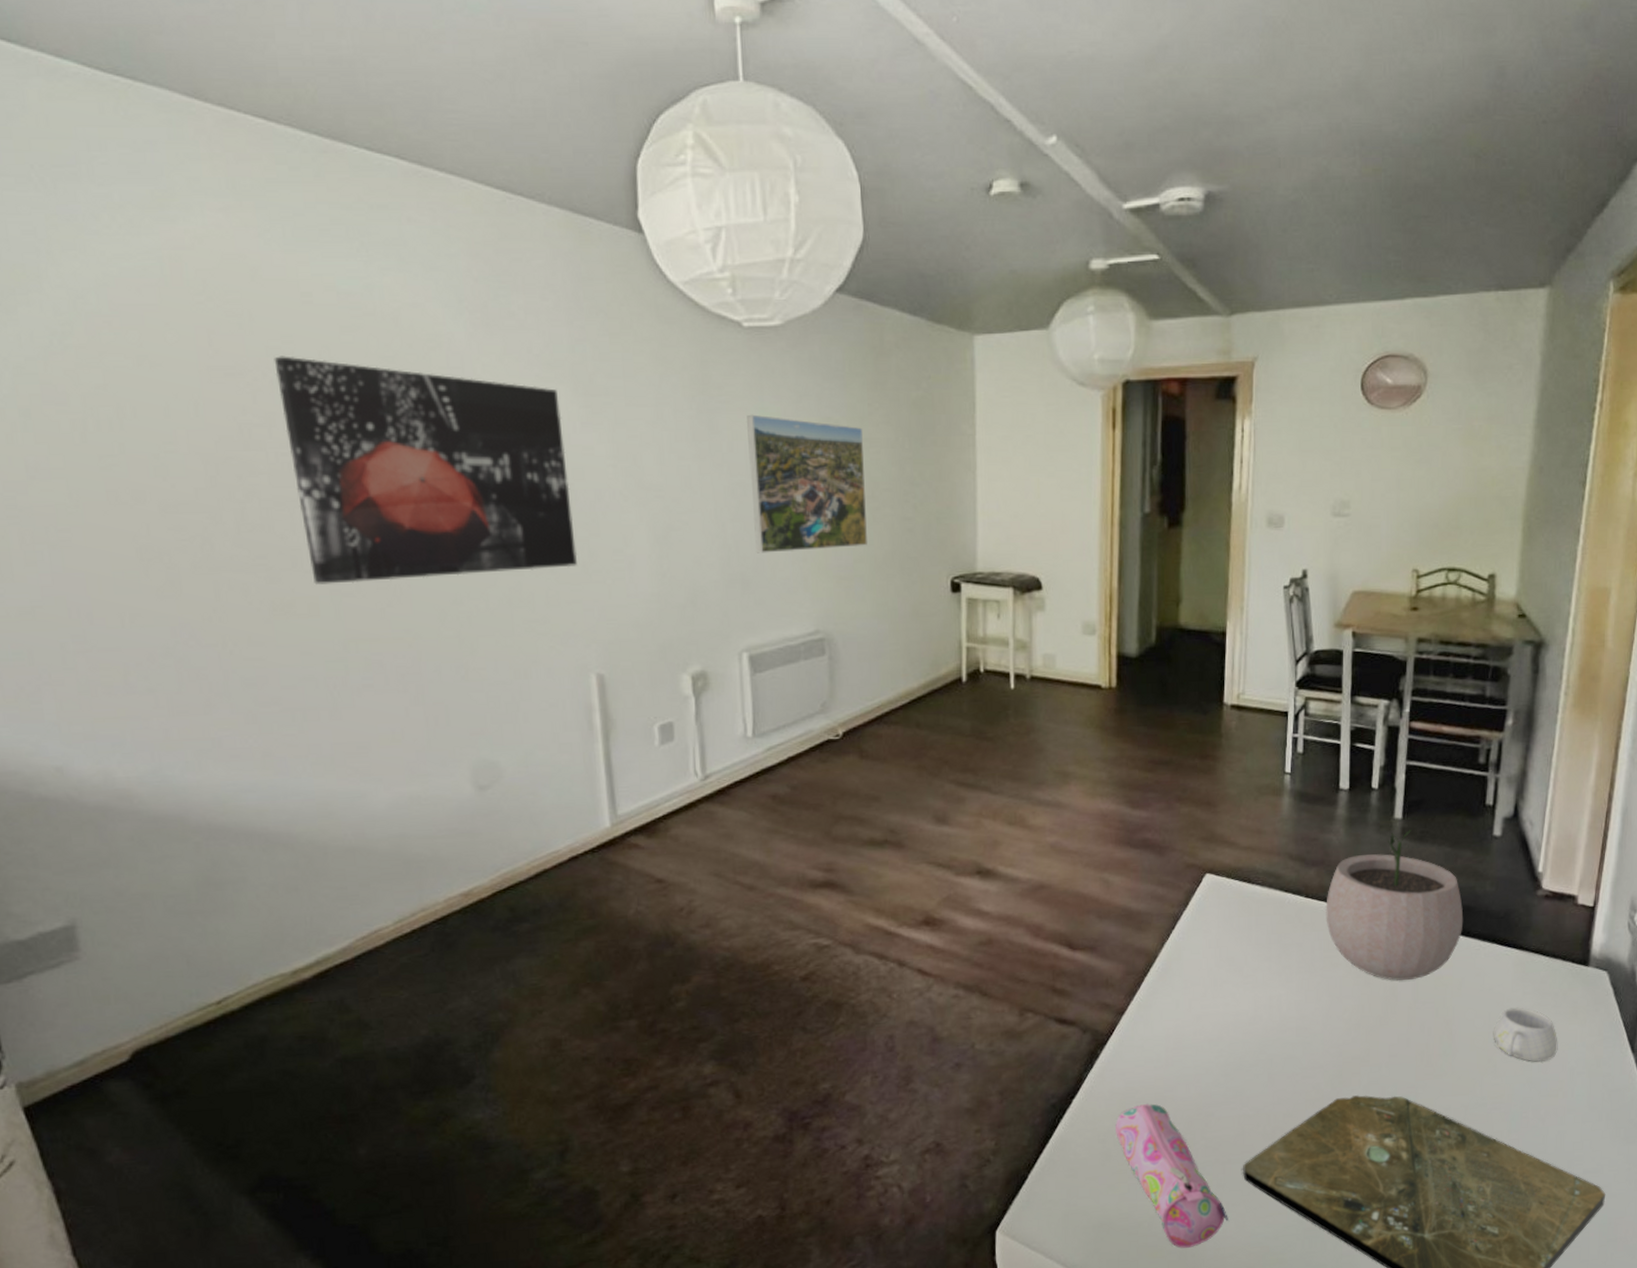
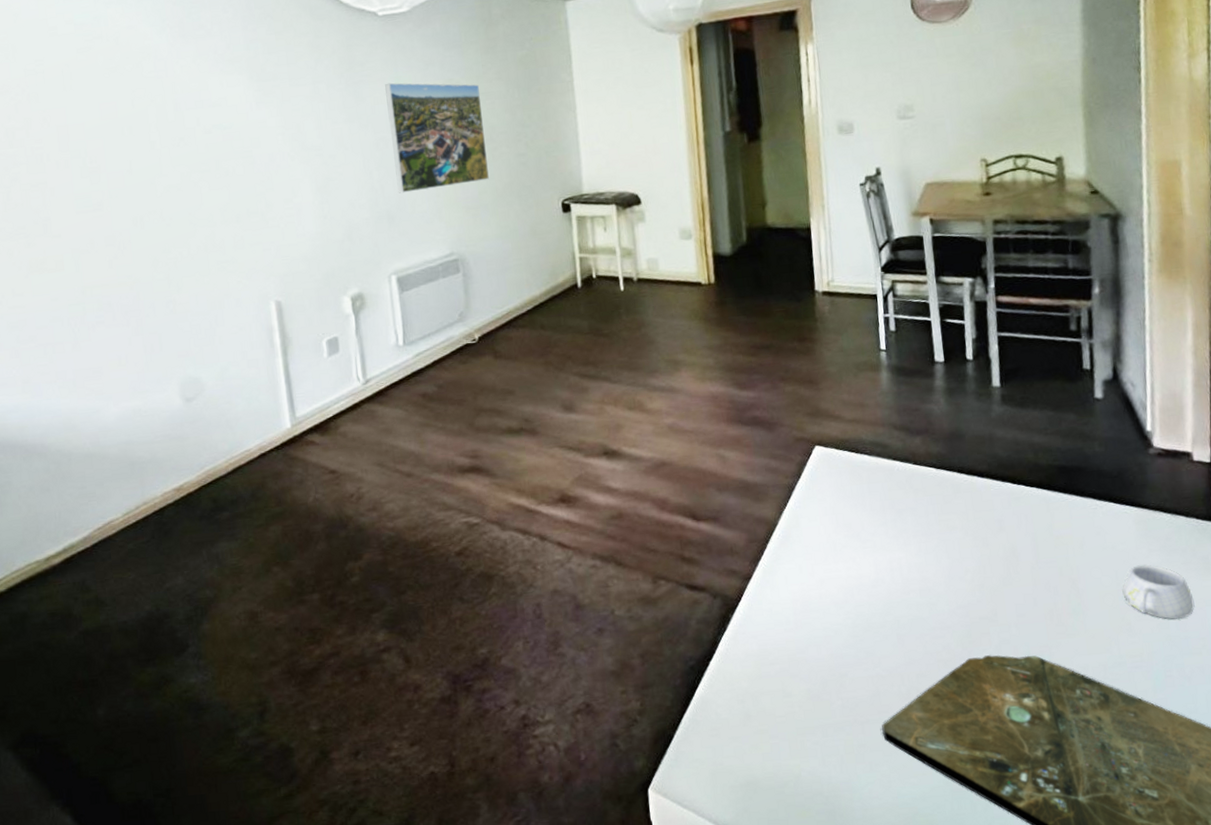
wall art: present [274,356,578,585] -> none [30,75,257,246]
pencil case: present [1115,1103,1228,1248] -> none [752,664,873,808]
plant pot: present [1326,829,1464,981] -> none [934,396,1076,541]

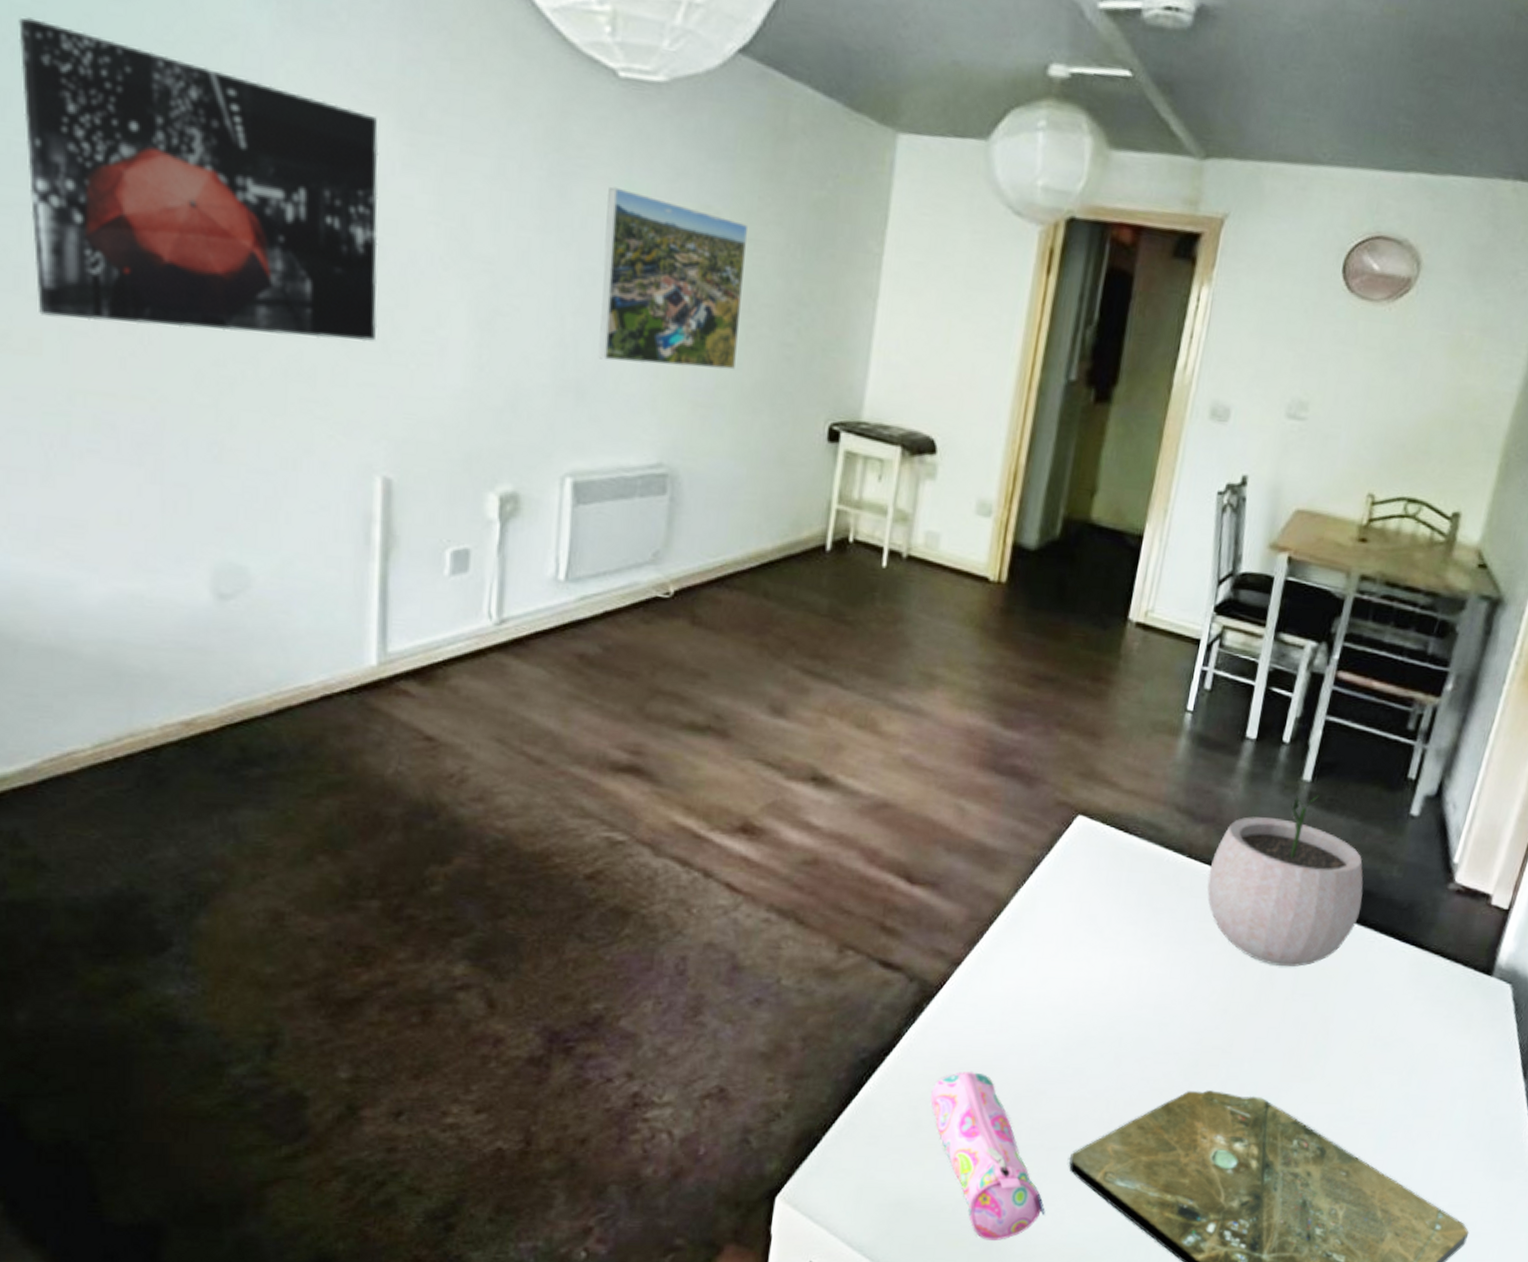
wall art: none [30,75,257,246] -> present [18,17,379,342]
pencil case: none [752,664,873,808] -> present [930,1071,1046,1240]
plant pot: none [934,396,1076,541] -> present [1207,794,1363,967]
mug: present [1122,564,1195,620] -> none [1373,1012,1445,1077]

